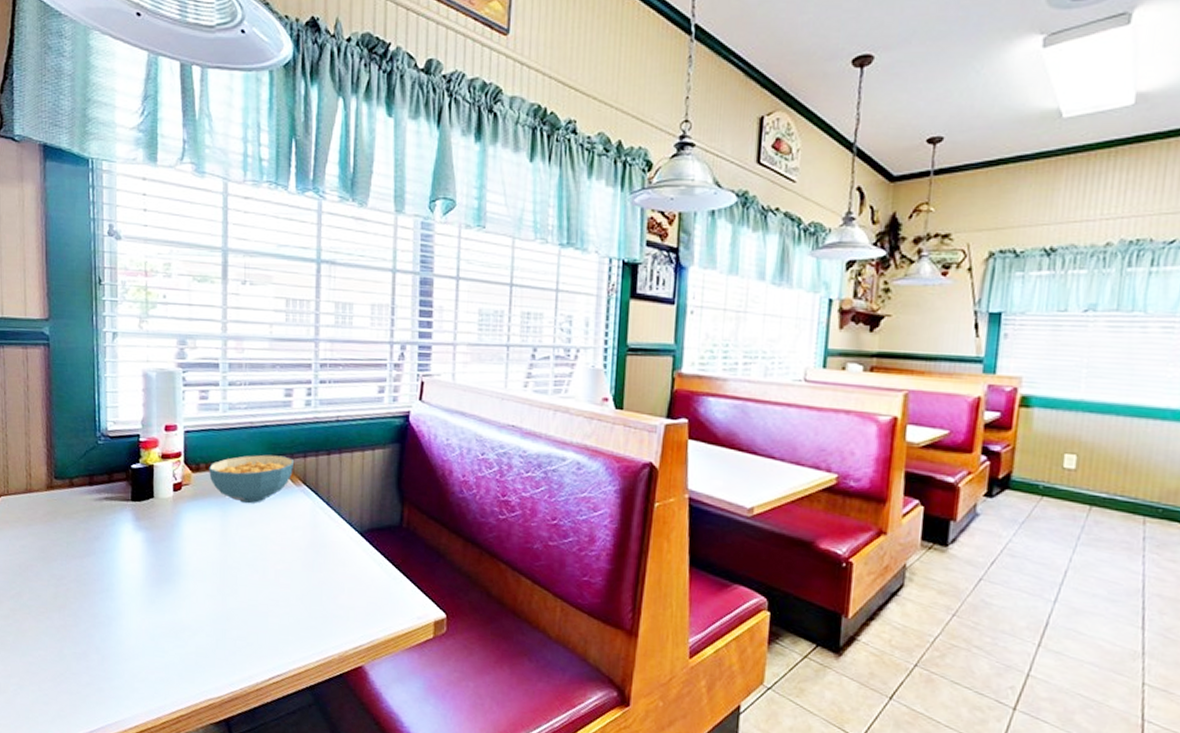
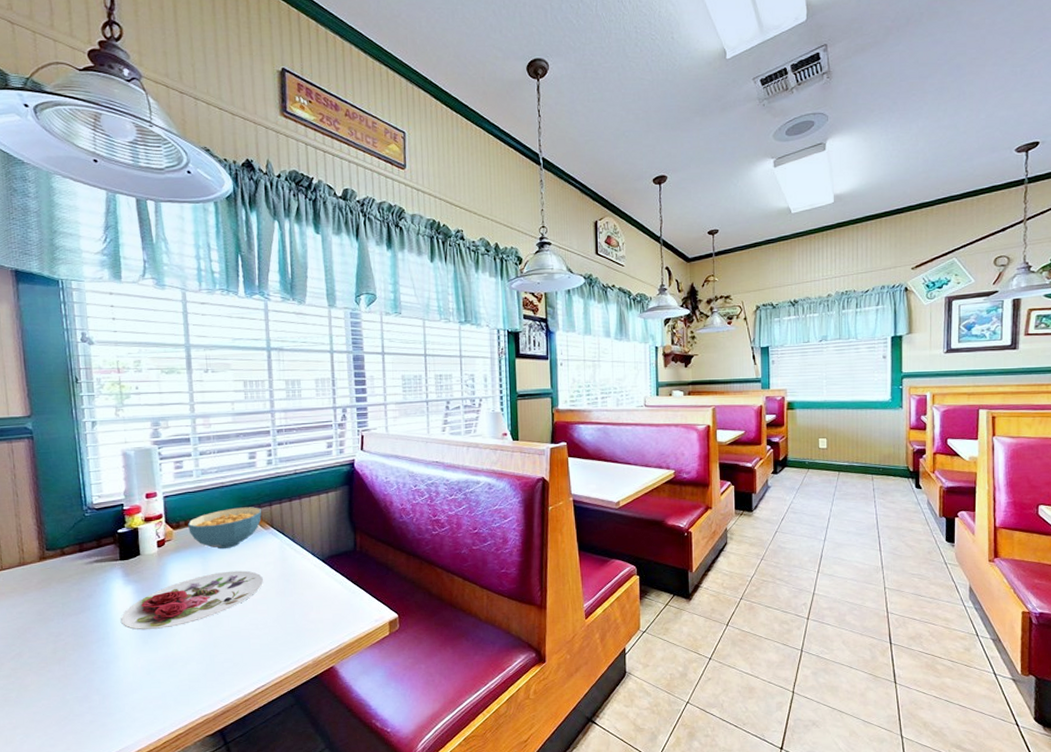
plate: none [128,530,289,589] -> present [121,570,263,630]

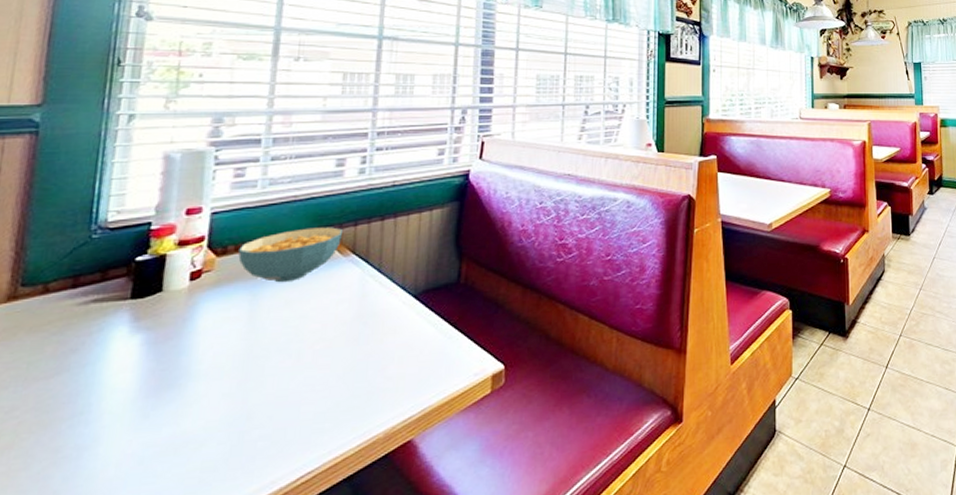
plate: present [121,570,263,630] -> none [114,311,331,399]

